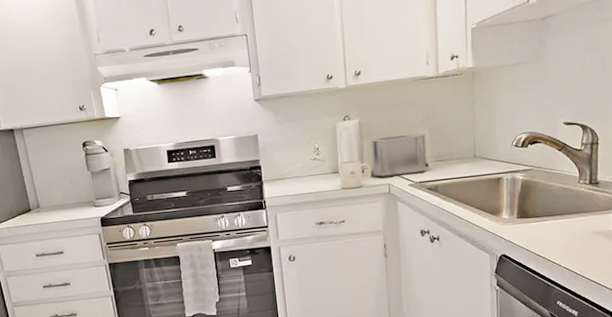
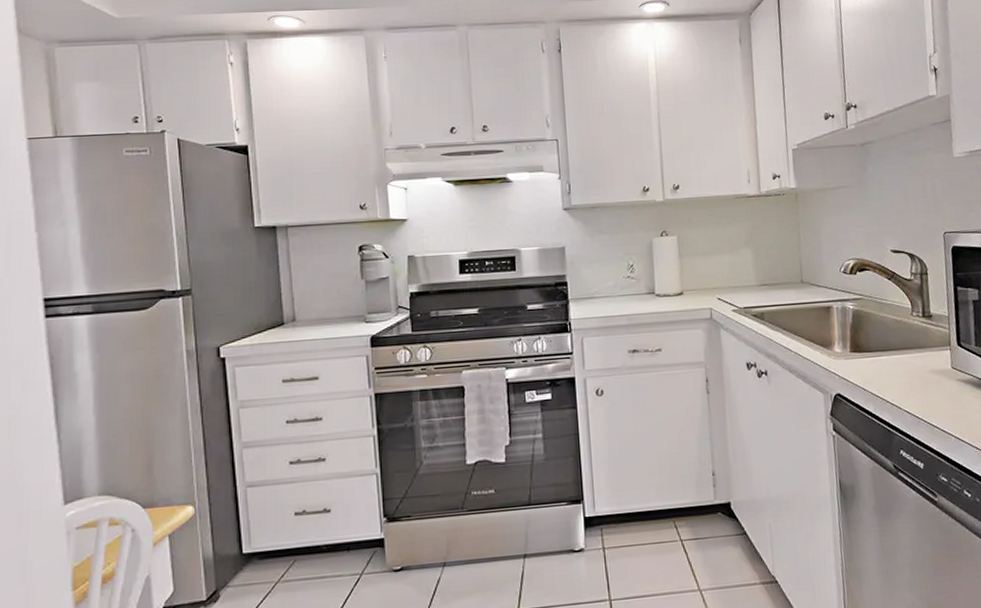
mug: present [338,160,372,189] -> none [654,279,692,313]
toaster: present [367,133,429,179] -> none [686,253,754,302]

